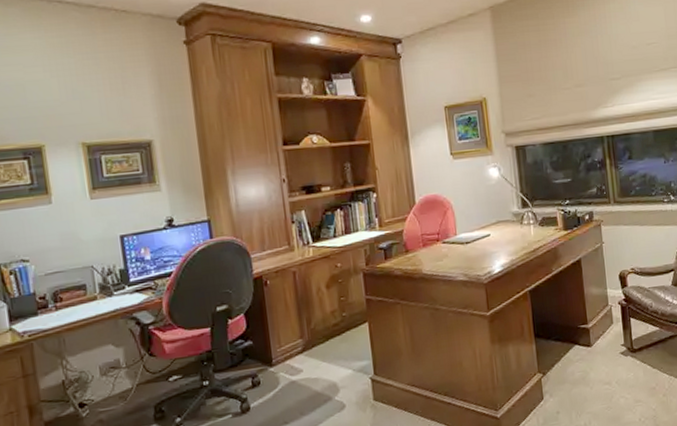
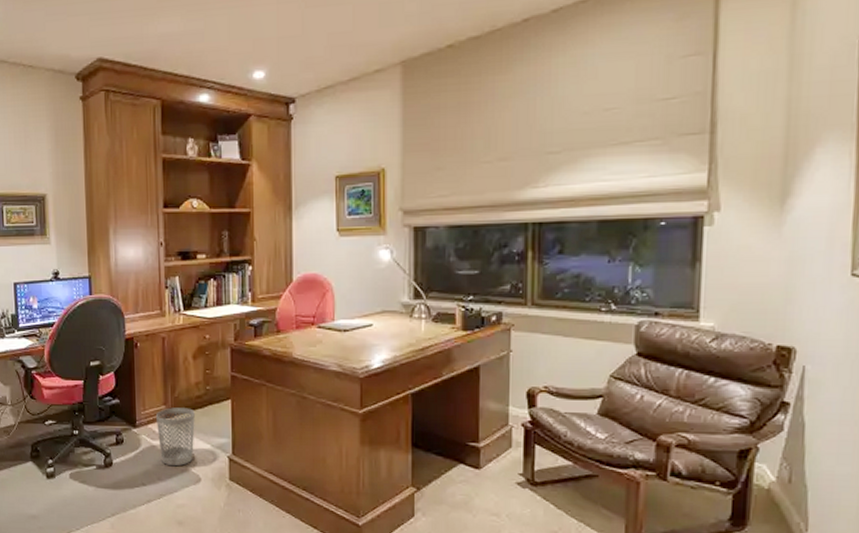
wastebasket: none [293,337,336,399] -> present [156,407,195,467]

